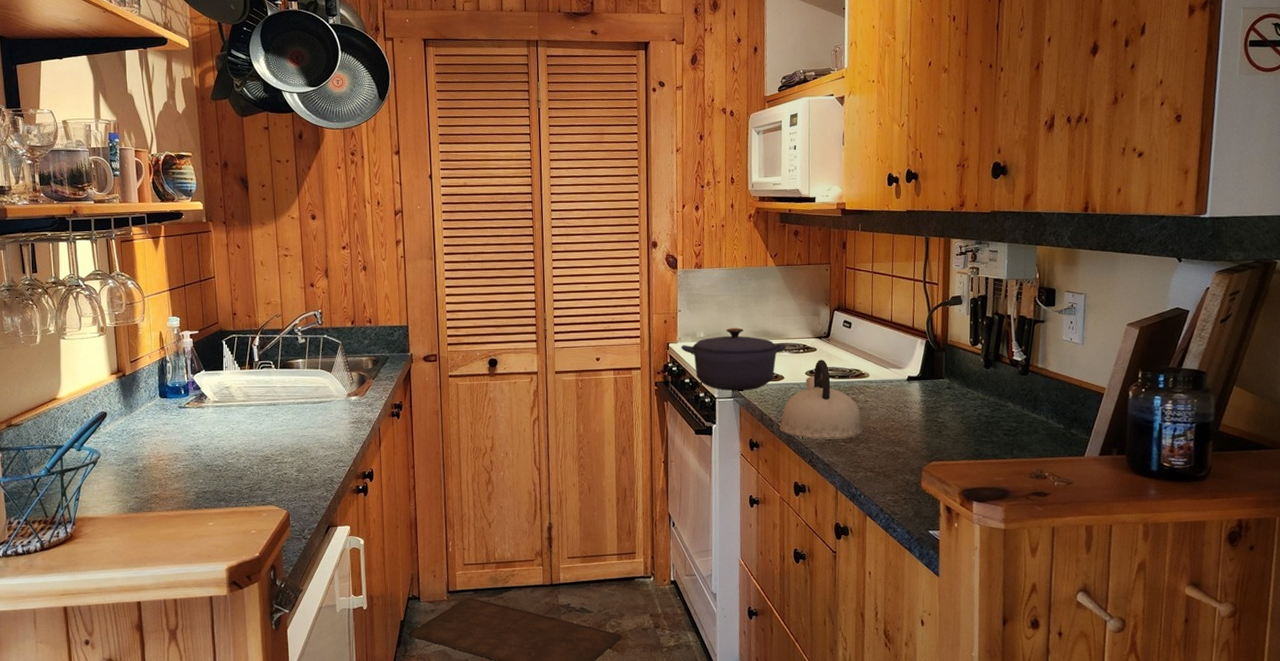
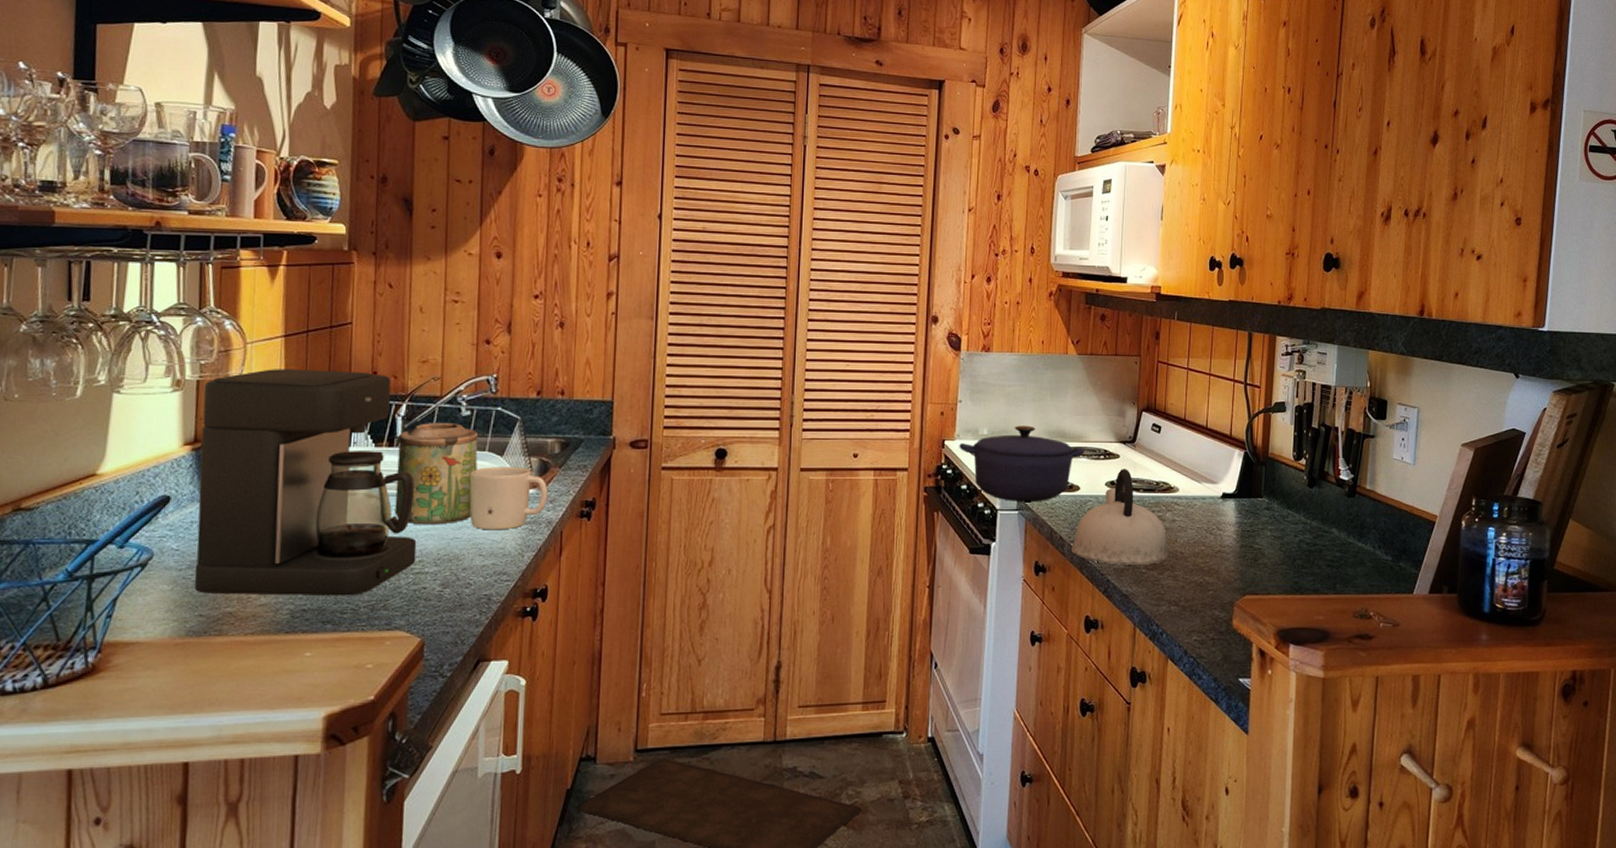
coffee maker: none [119,313,278,482] -> present [194,369,417,596]
canister: none [255,348,314,427] -> present [394,422,479,525]
mug: none [310,380,367,429] -> present [469,467,548,530]

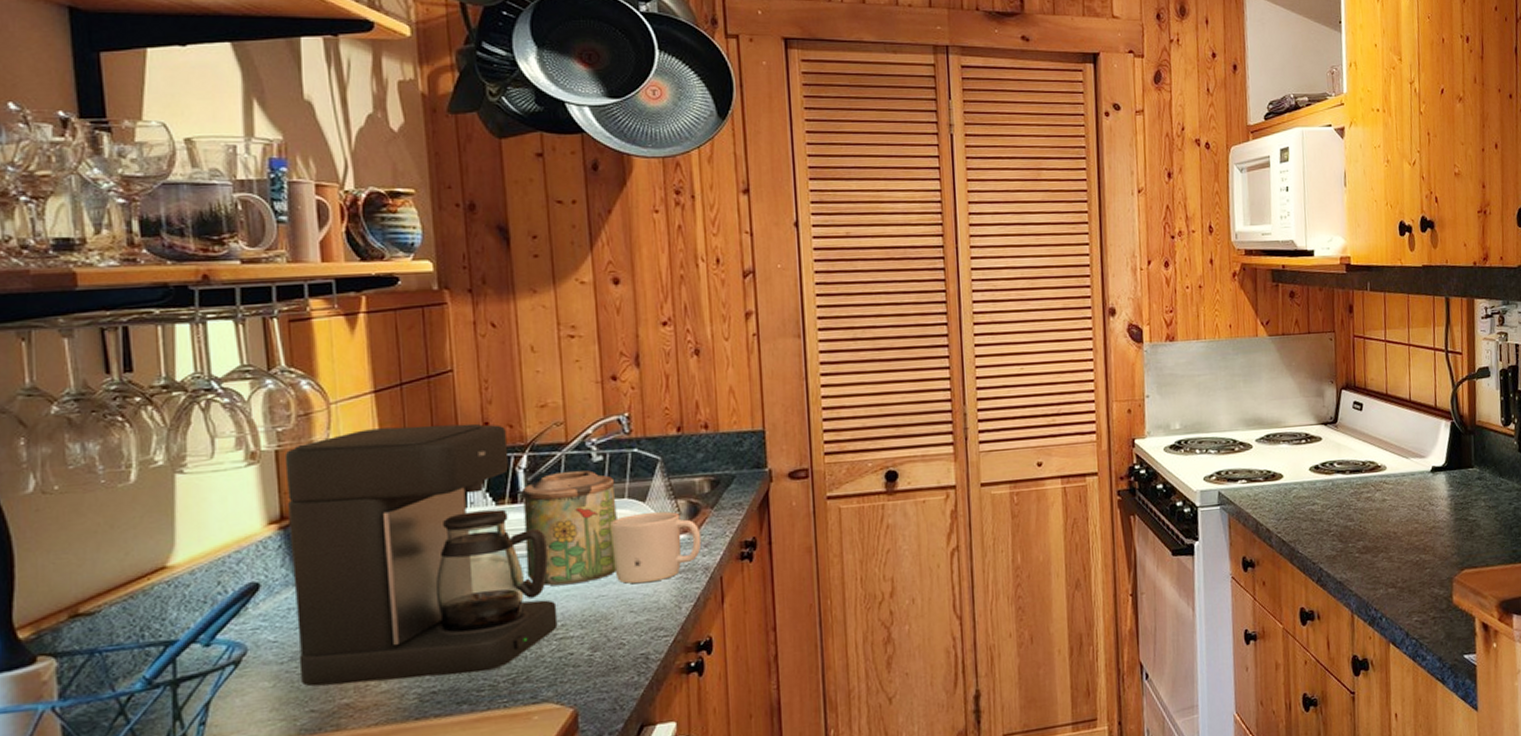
cooking pot: present [959,425,1085,501] -> none [1150,415,1286,497]
kettle: present [1071,469,1170,565] -> none [1279,451,1383,552]

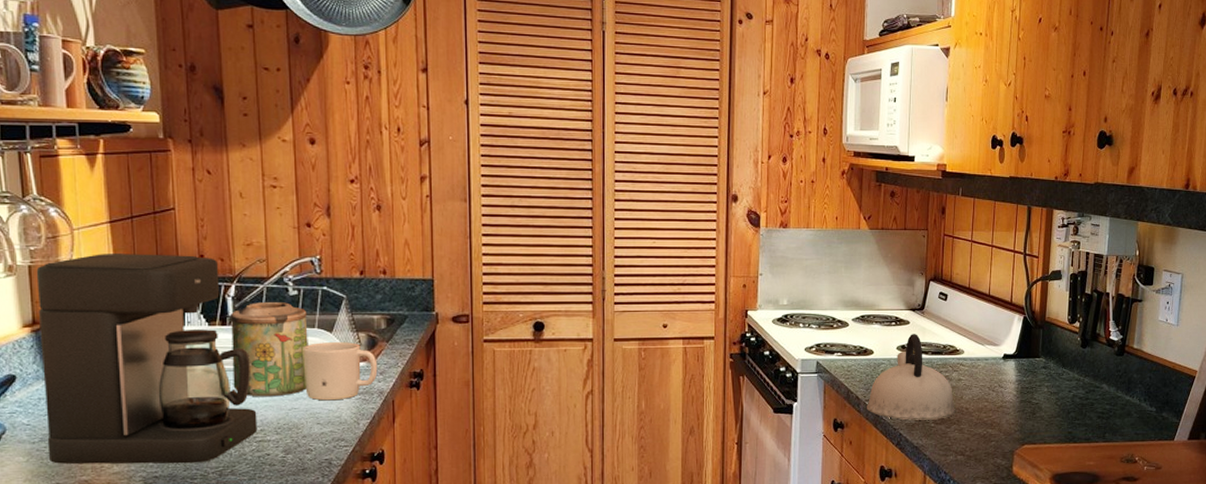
kettle: none [1279,451,1383,552] -> present [867,334,956,420]

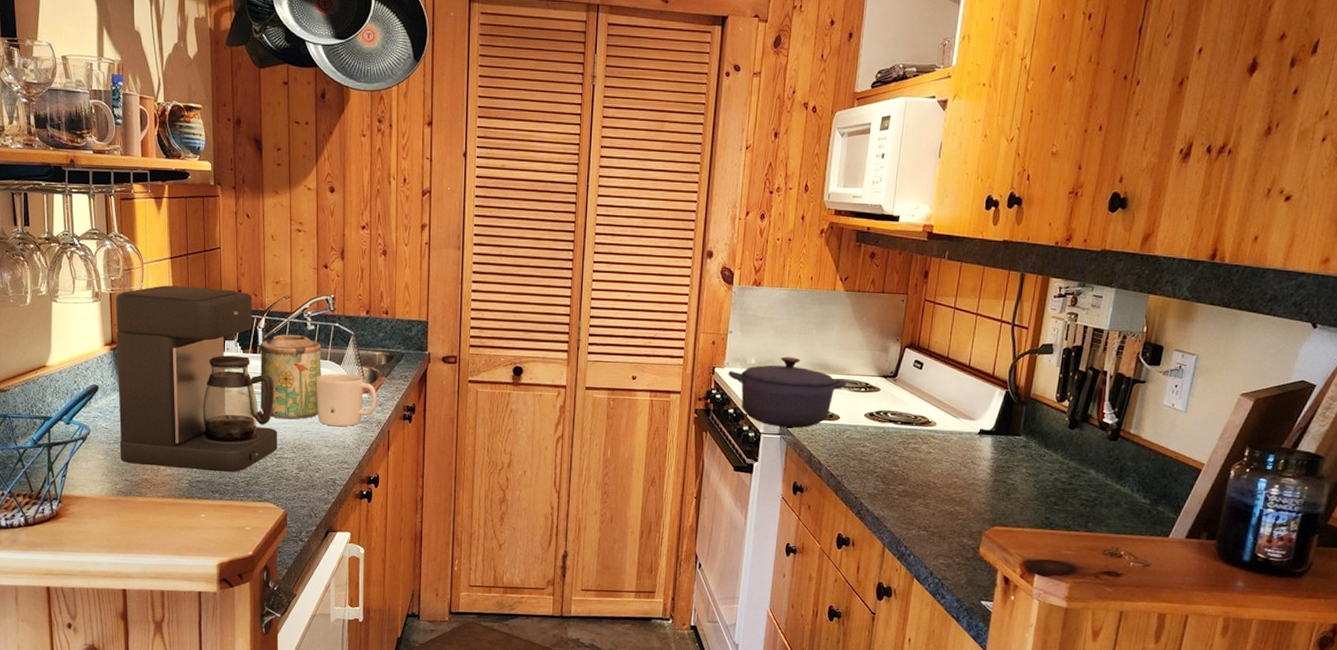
cooking pot: none [761,296,878,365] -> present [728,356,847,428]
kettle: present [867,334,956,420] -> none [828,401,923,492]

